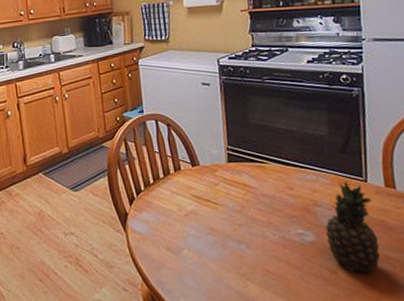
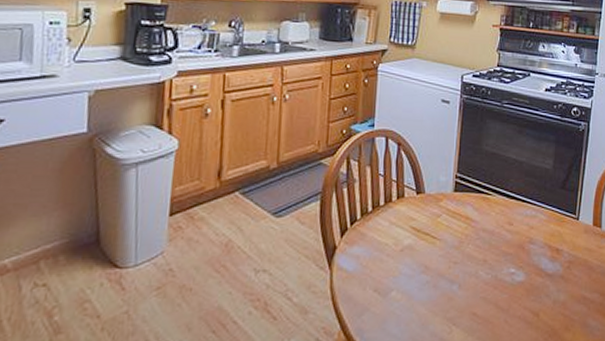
fruit: present [325,181,380,273] -> none [534,218,581,315]

